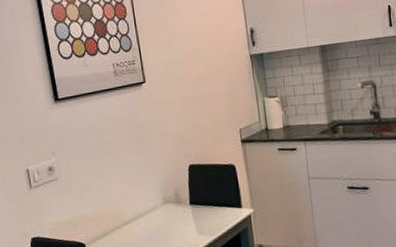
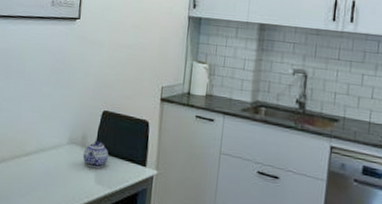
teapot: none [179,194,204,221] -> present [82,140,108,169]

